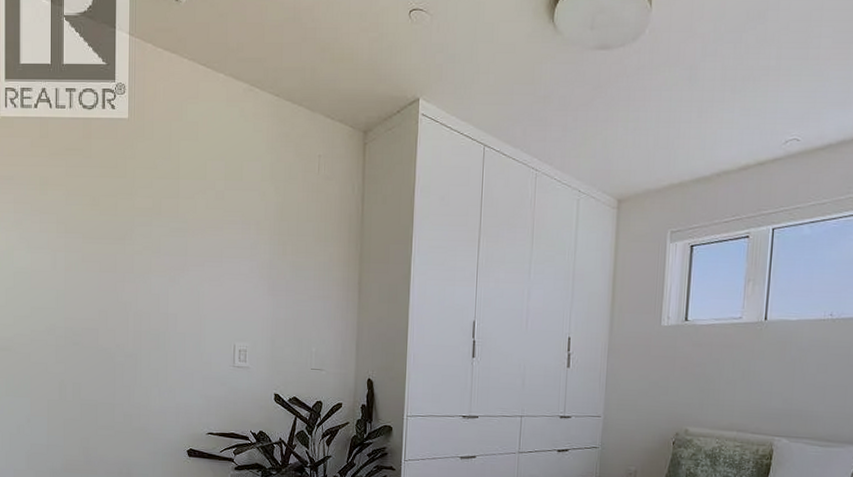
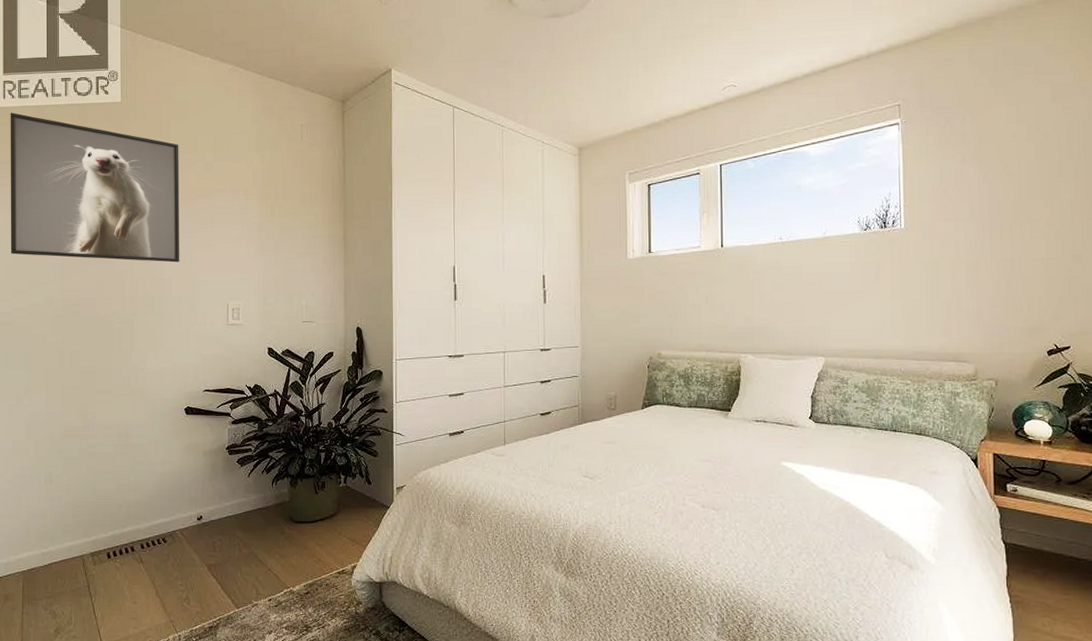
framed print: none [12,123,189,297] -> present [10,113,180,263]

